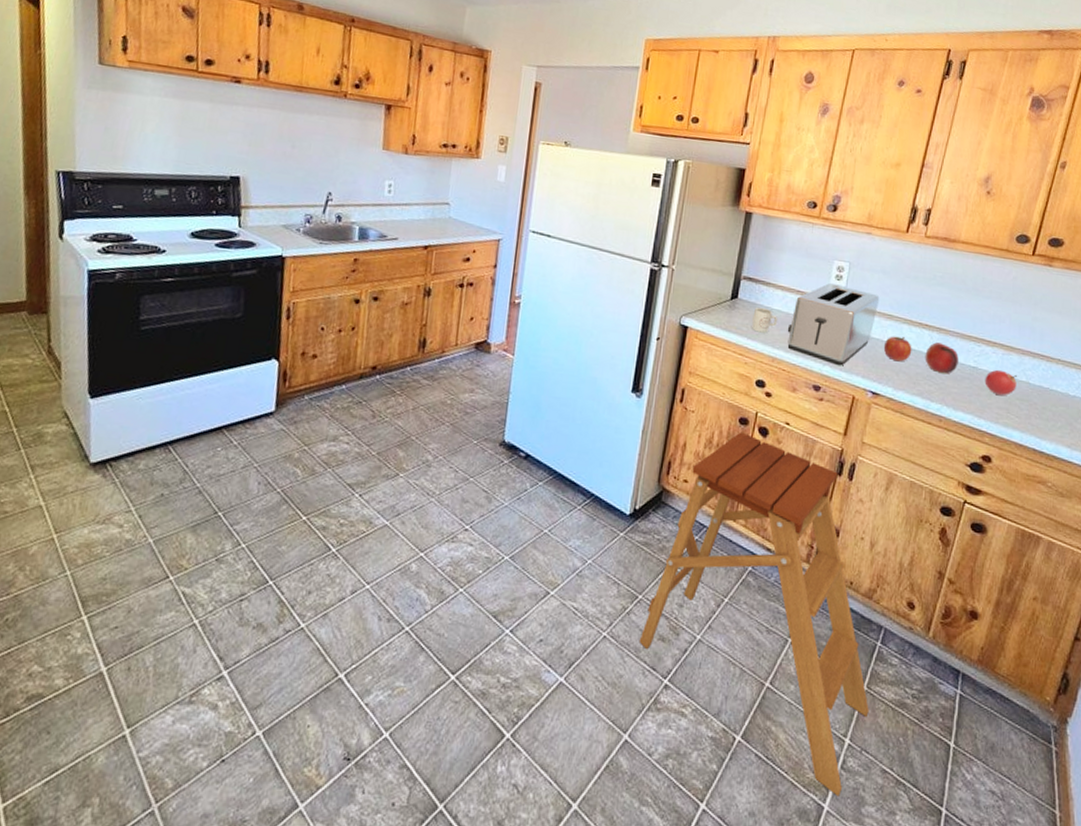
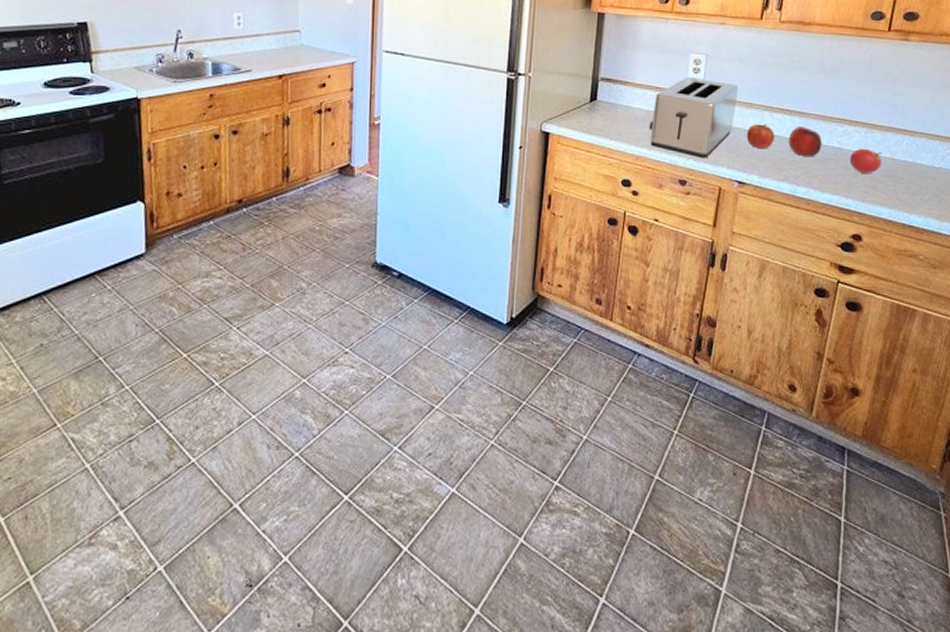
step ladder: present [639,431,869,797] -> none [526,232,759,579]
mug: present [752,307,779,333] -> none [613,107,639,132]

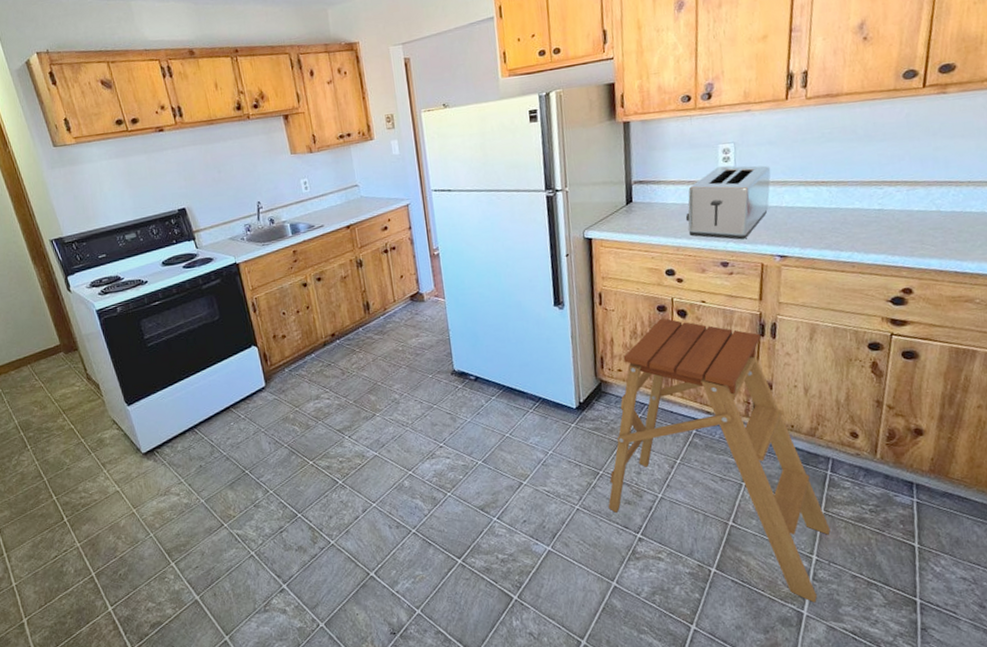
step ladder: none [526,232,759,579] -> present [608,318,830,603]
fruit: present [746,124,775,149] -> none [783,198,813,223]
fruit: present [788,127,822,156] -> none [826,195,863,223]
fruit: present [849,148,882,174] -> none [892,205,928,230]

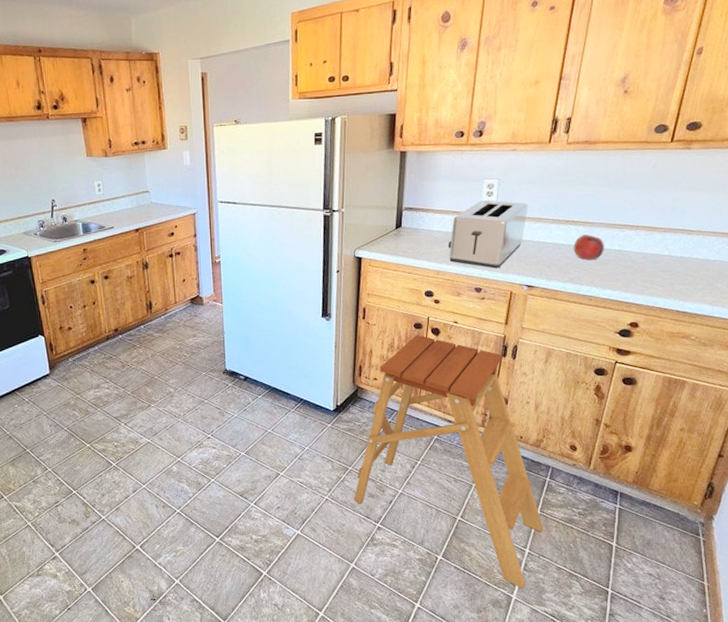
fruit: none [826,195,863,223] -> present [573,234,604,260]

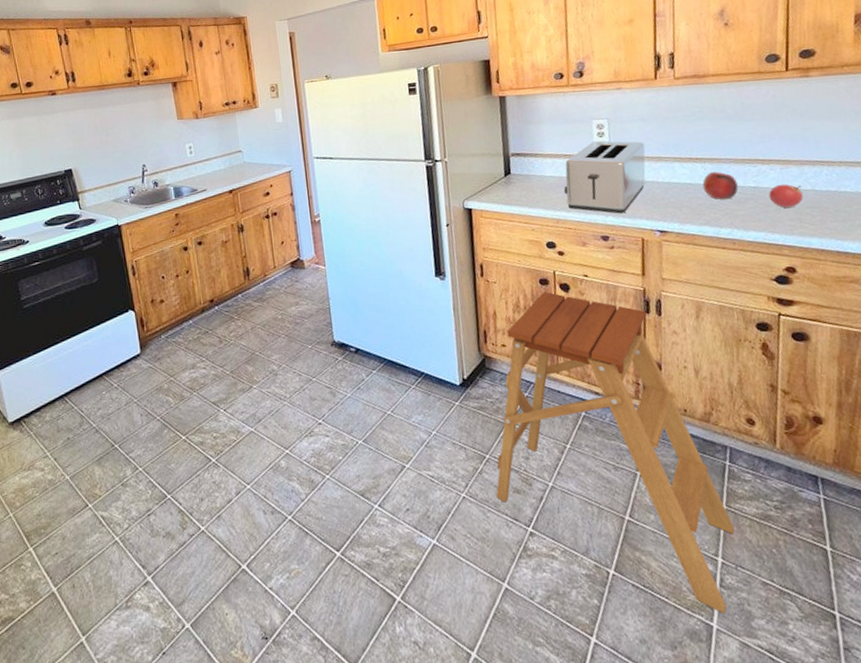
fruit: none [629,248,659,271] -> present [768,183,804,208]

